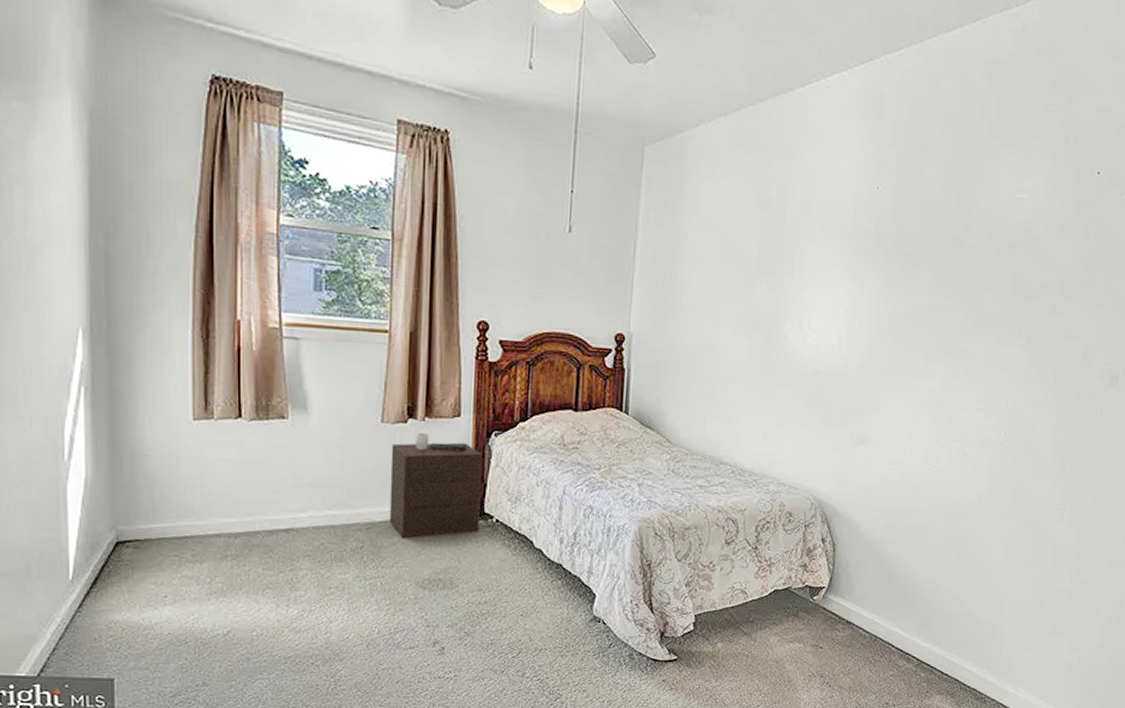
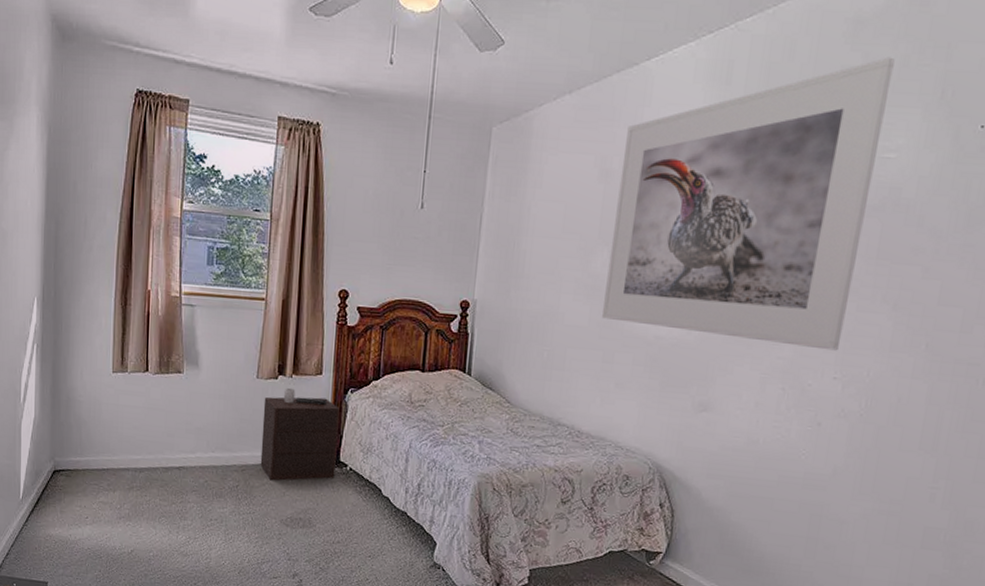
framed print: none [761,101,1026,383] -> present [601,57,895,351]

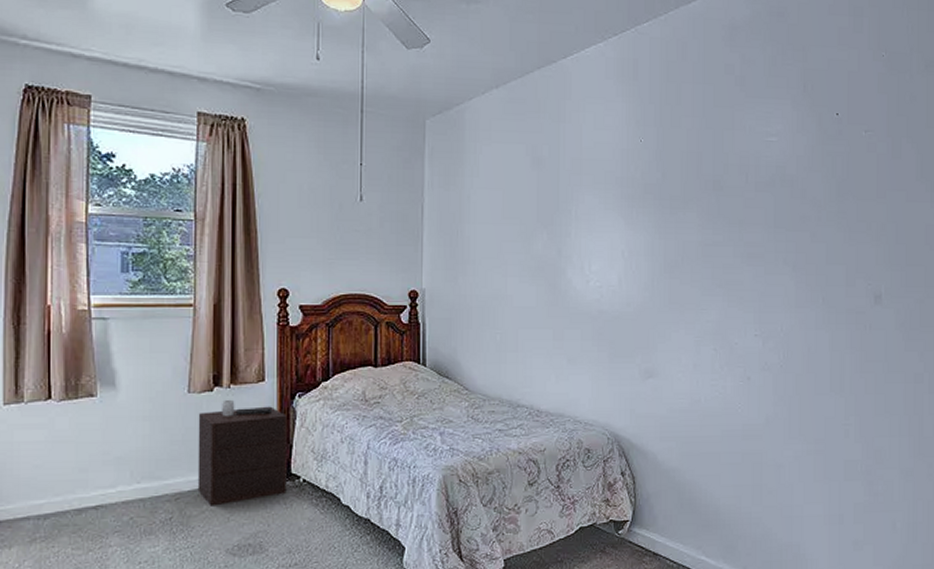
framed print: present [601,57,895,351] -> none [547,57,765,311]

